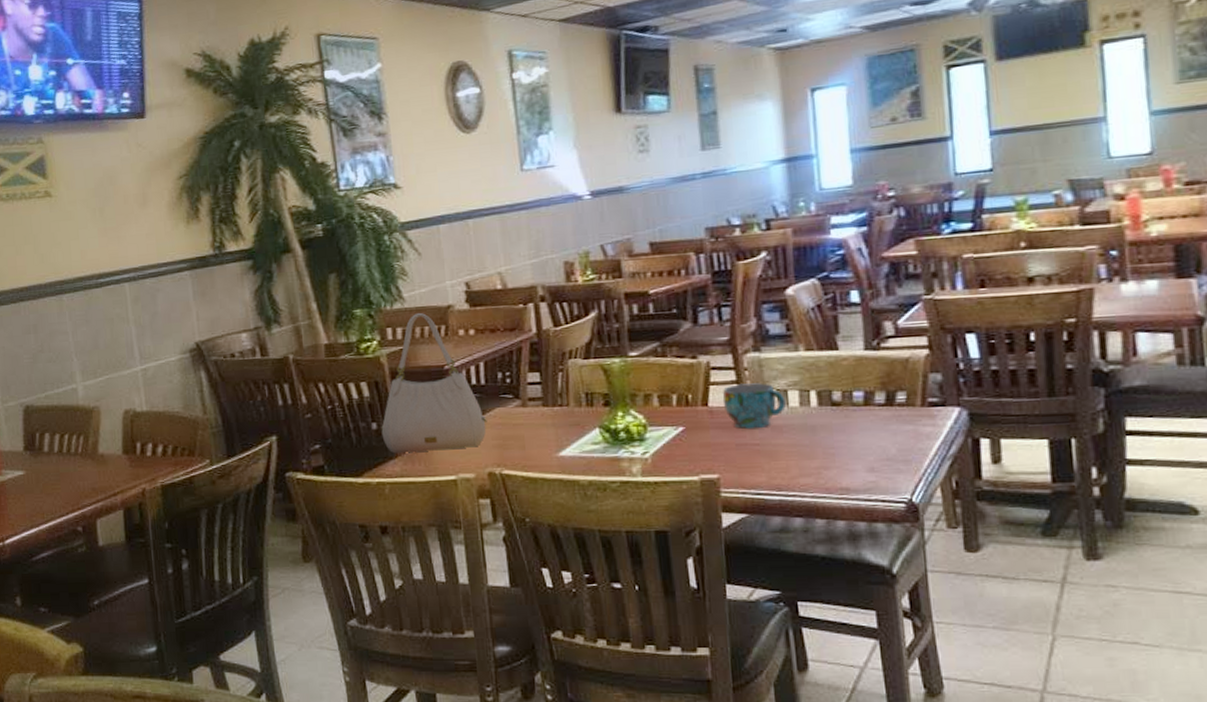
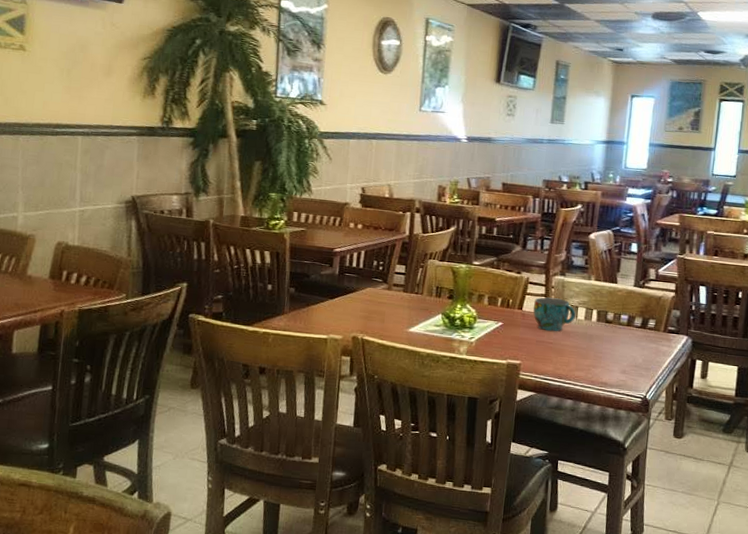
handbag: present [380,313,487,454] -> none [273,205,359,316]

